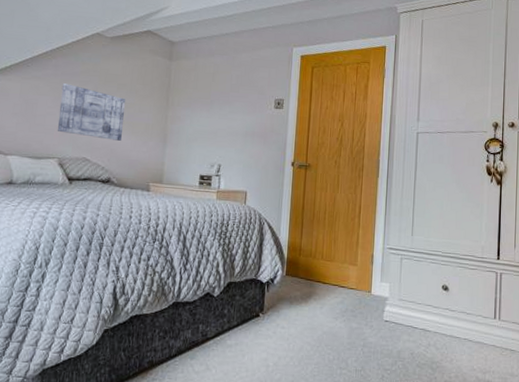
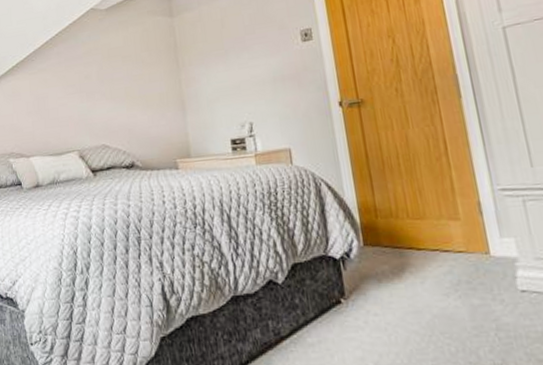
wall art: present [57,82,125,141] -> none [67,68,137,123]

